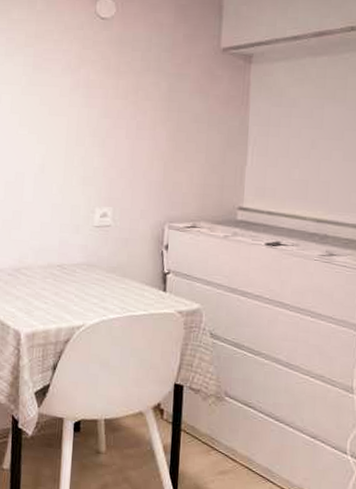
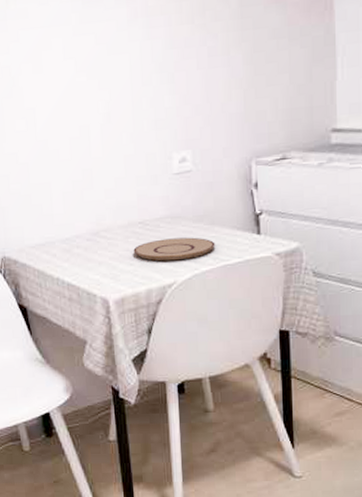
plate: none [49,283,125,305] -> present [133,237,215,261]

